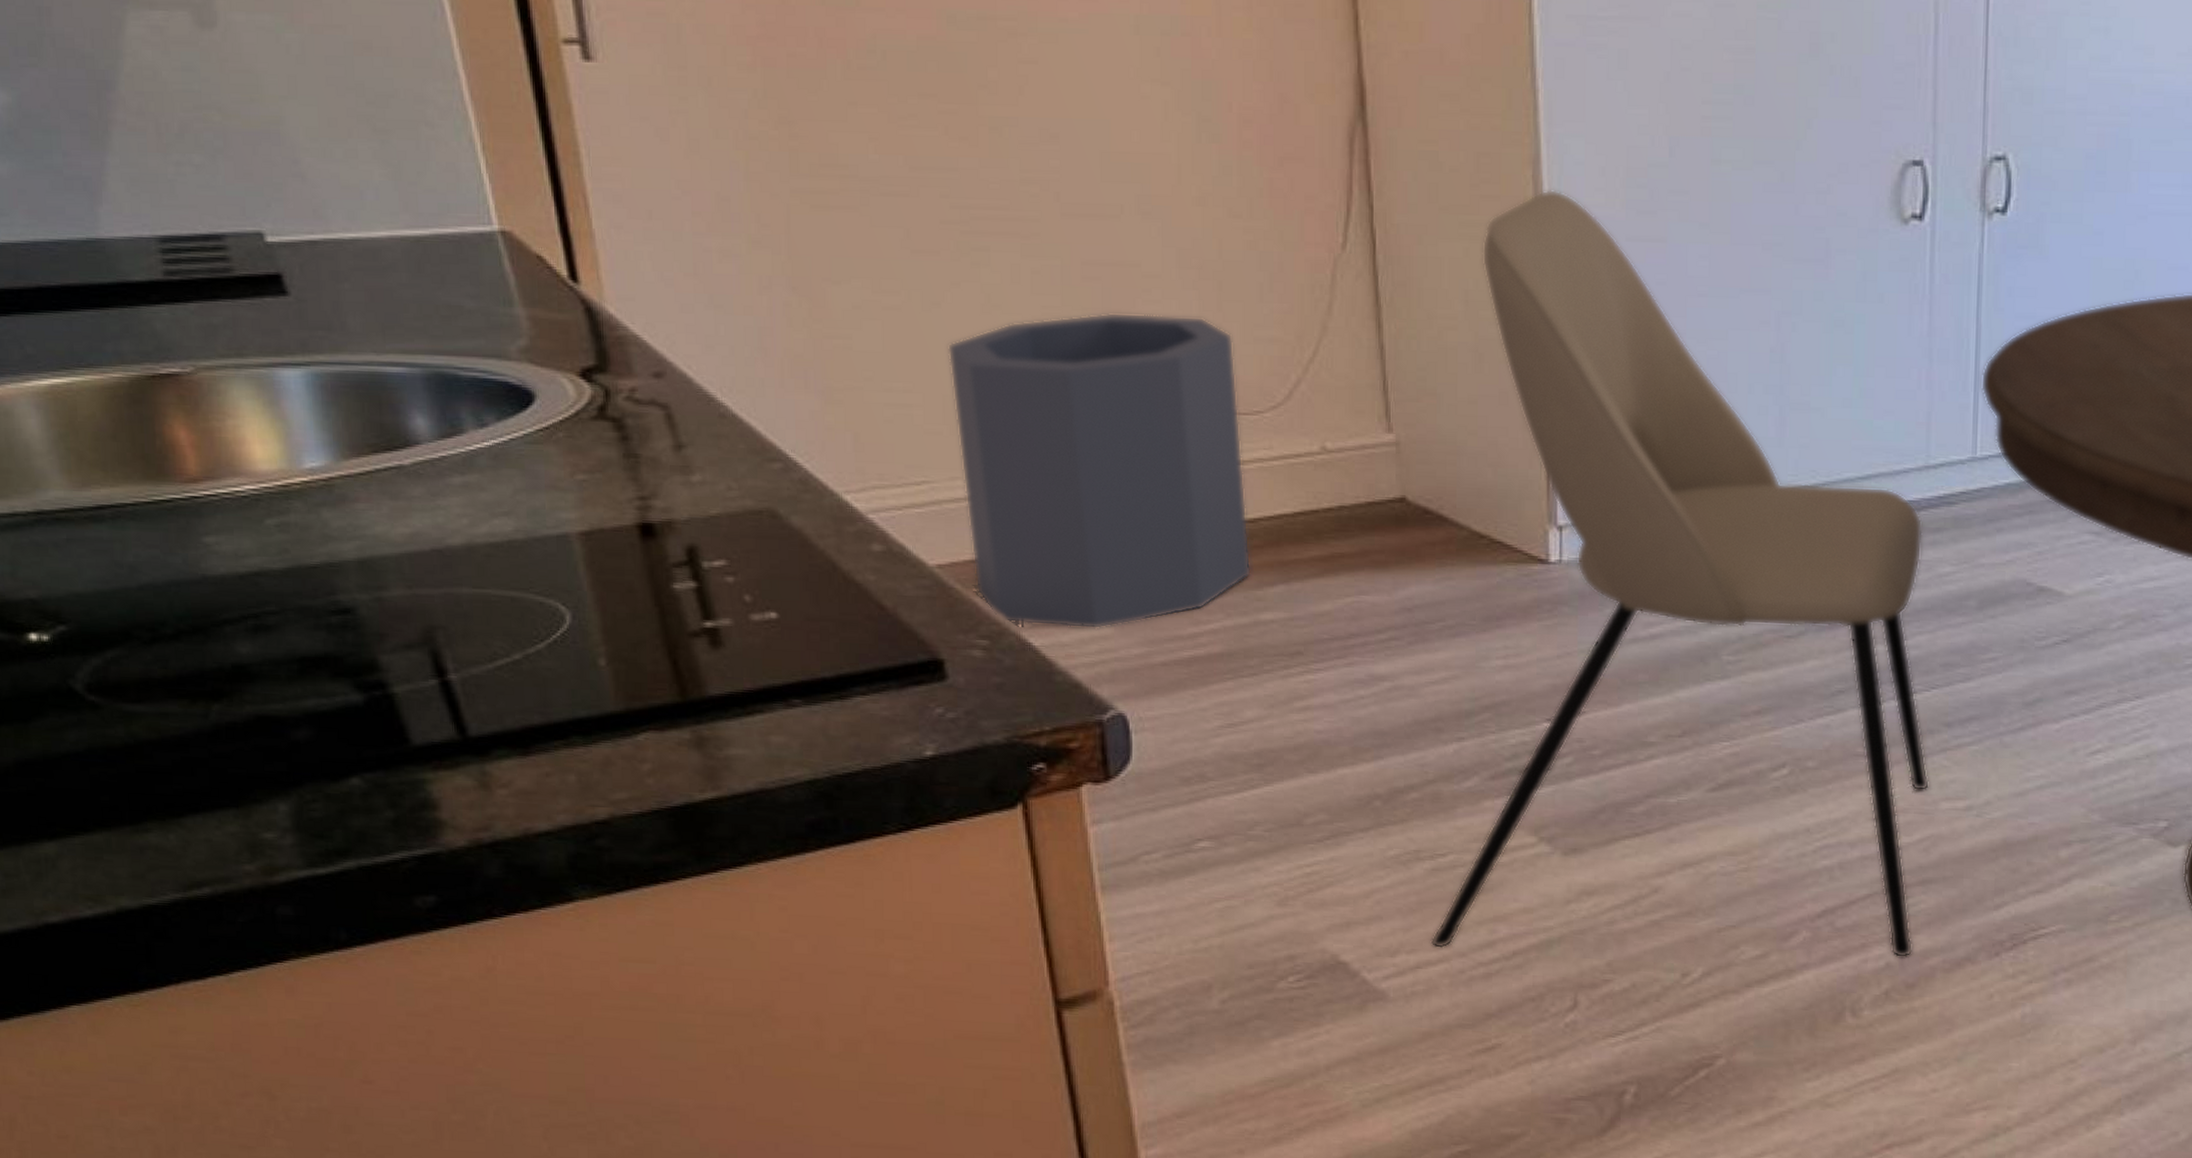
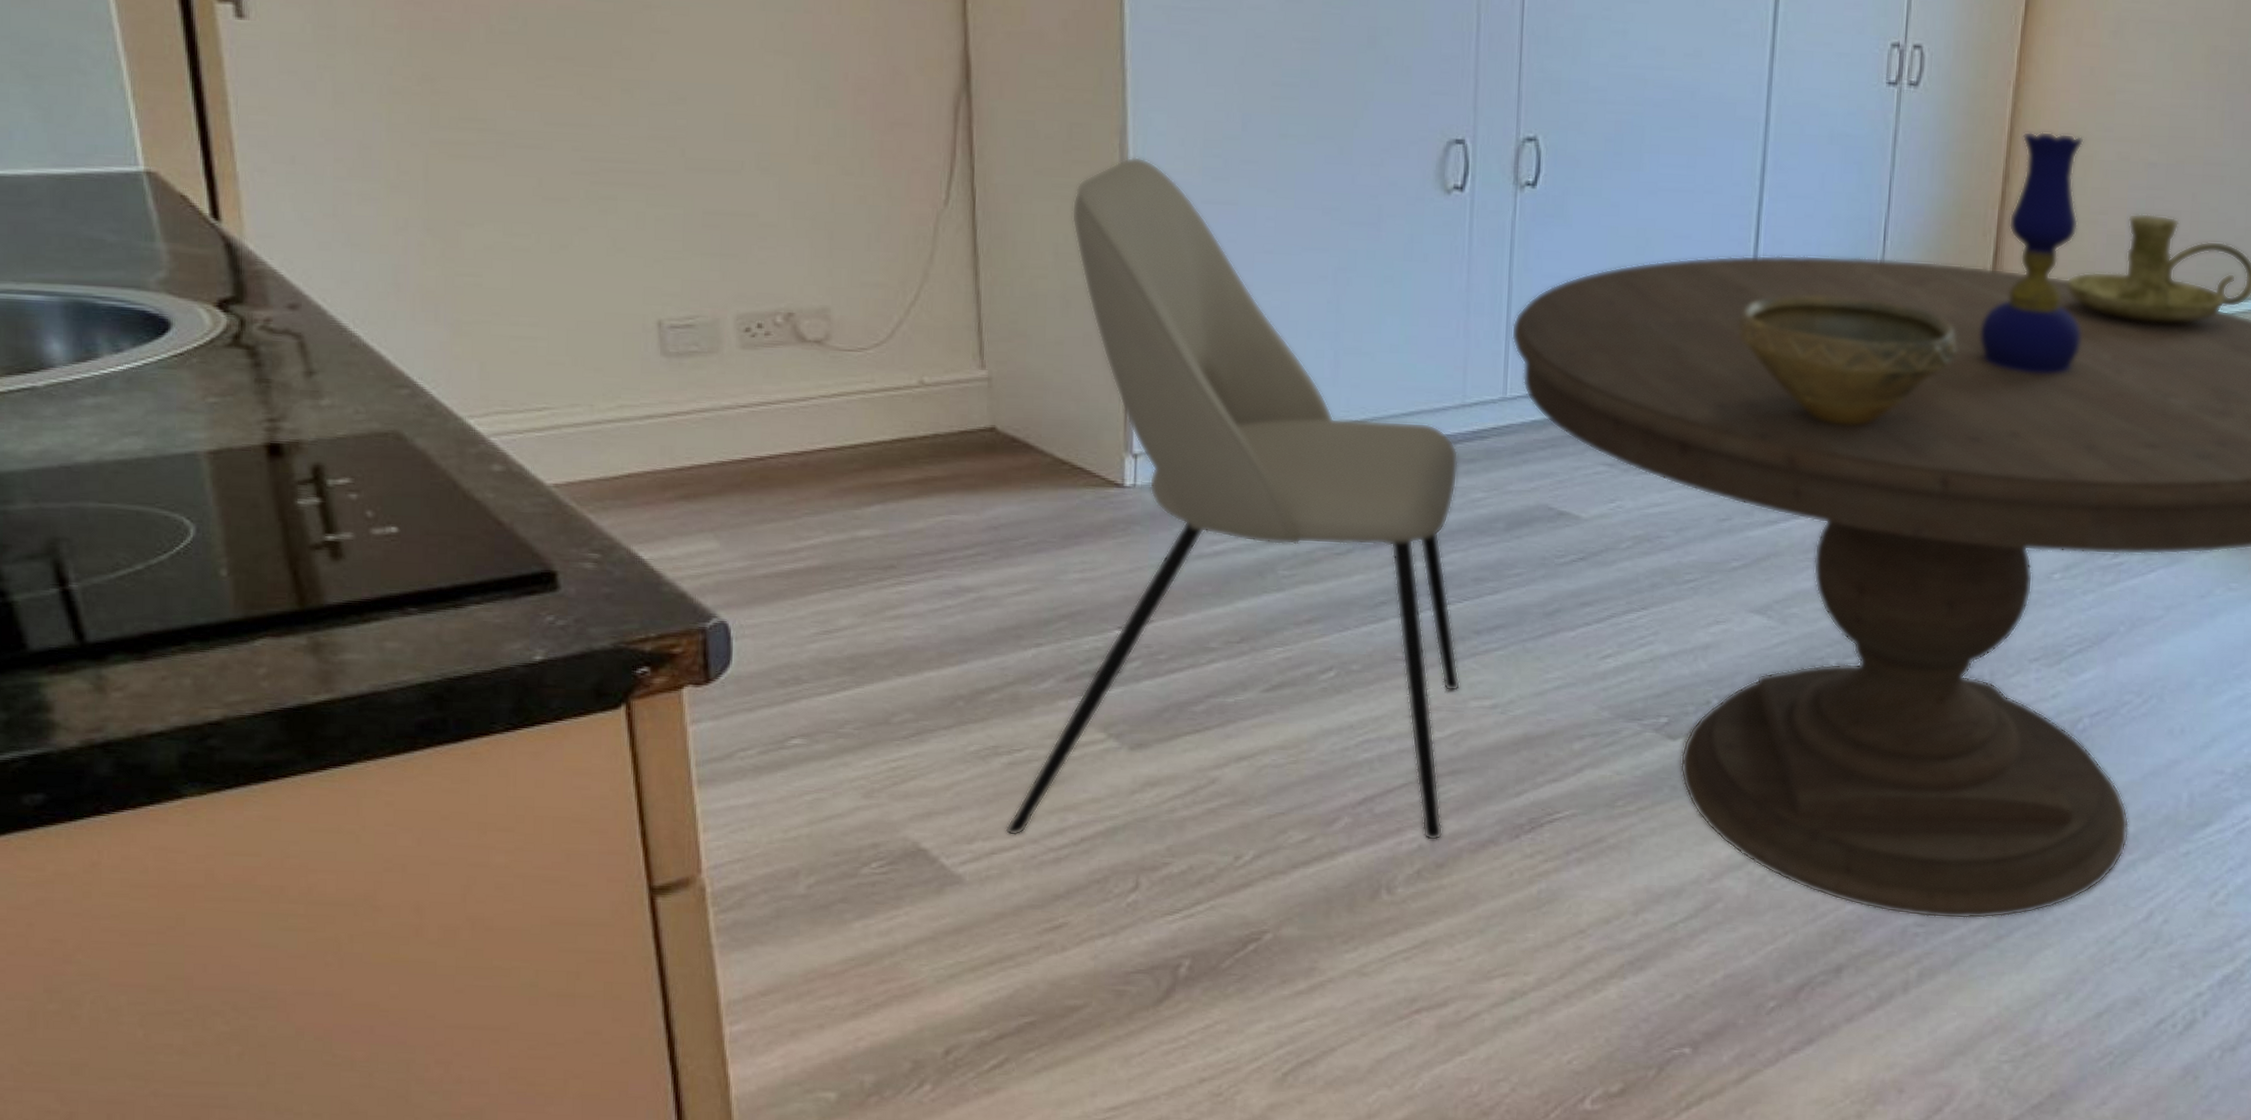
trash can: present [947,312,1252,629] -> none [572,257,851,544]

